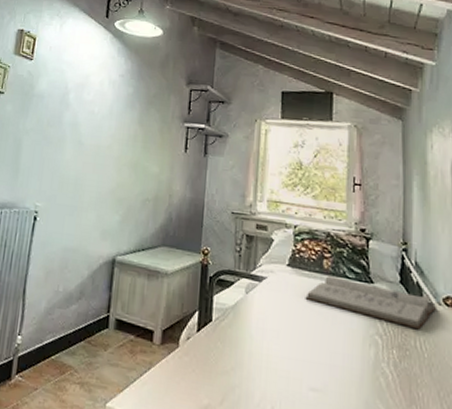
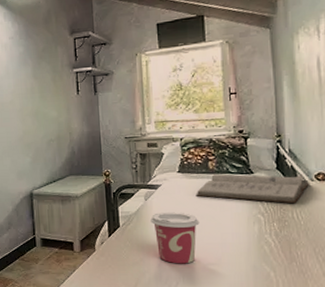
cup: none [249,311,307,385] -> present [150,212,200,264]

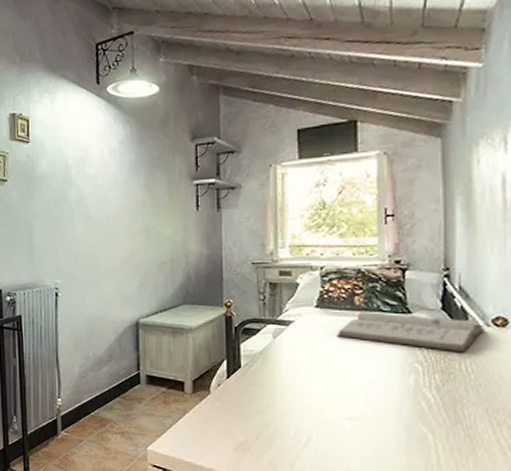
cup: present [150,212,200,264] -> none [279,353,340,417]

